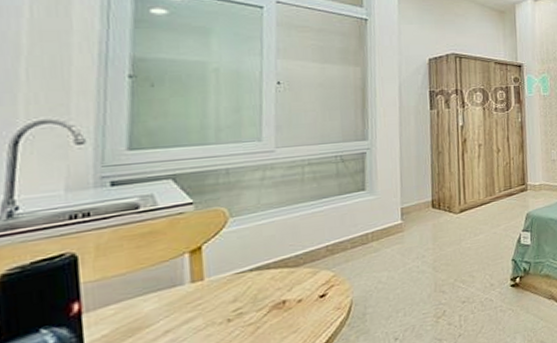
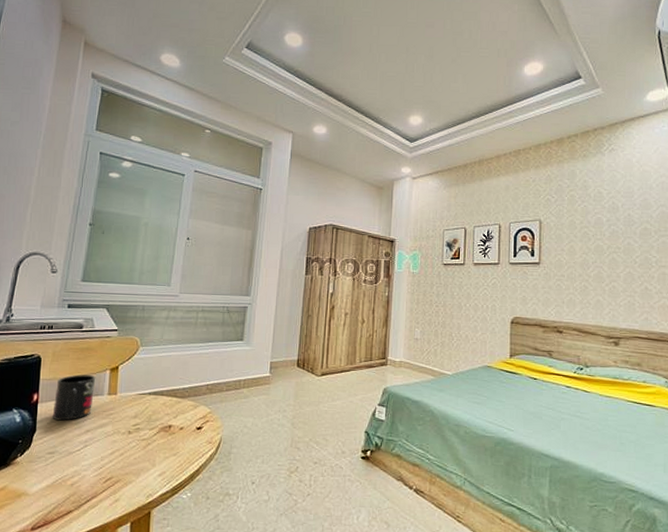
mug: none [107,263,171,330] -> present [52,374,96,421]

